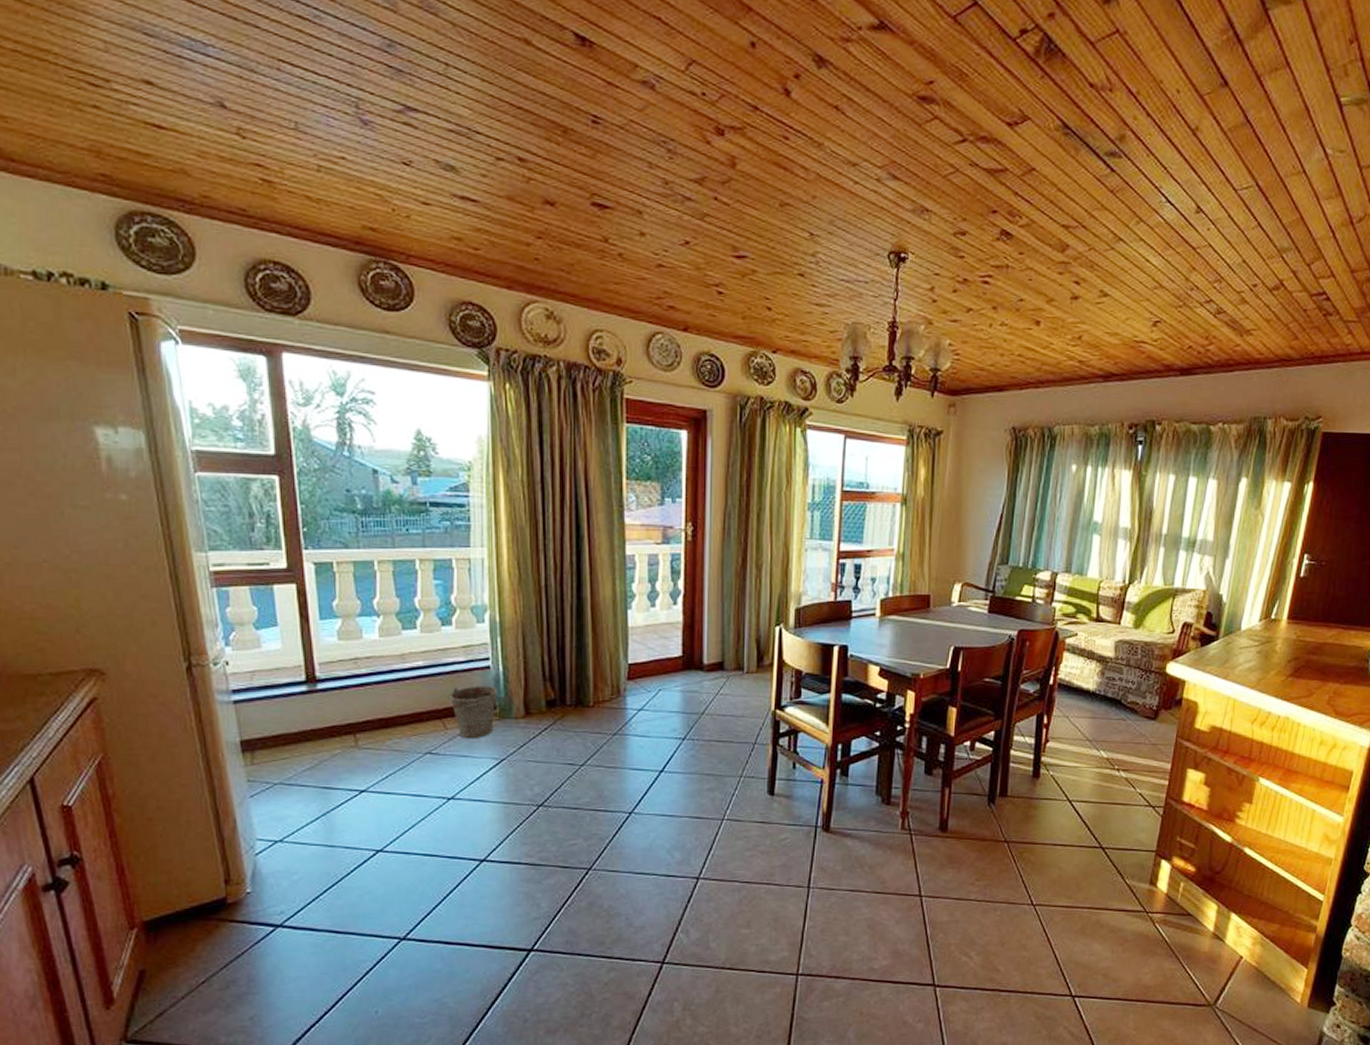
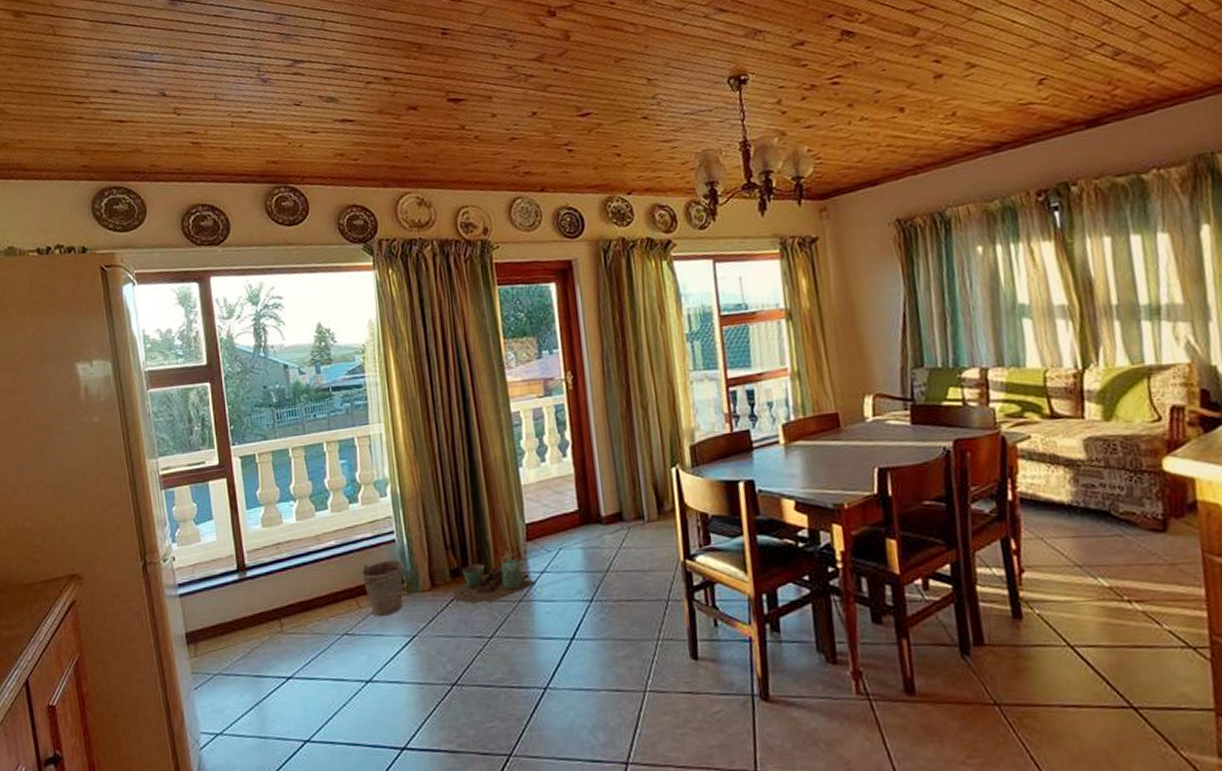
watering can: none [546,690,632,734] -> present [452,553,535,604]

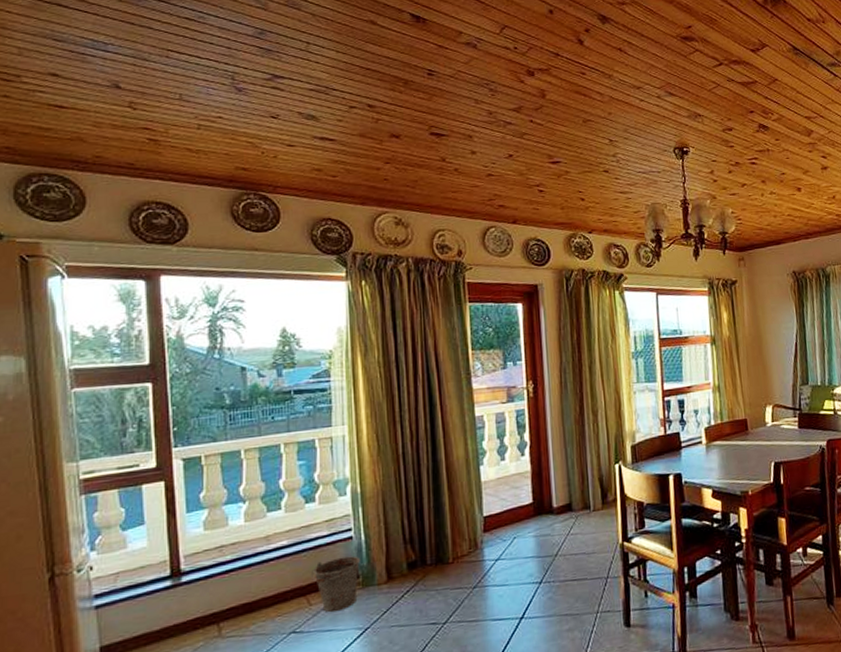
watering can: present [452,553,535,604] -> none [408,544,490,594]

